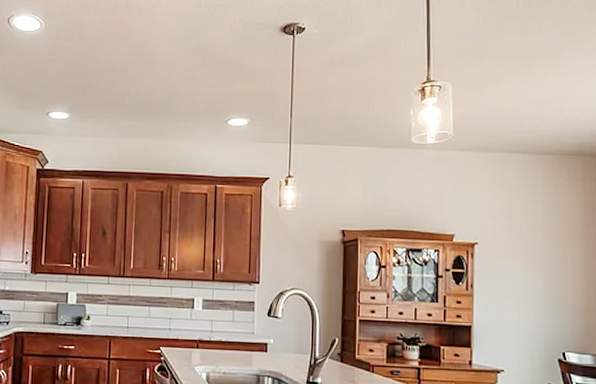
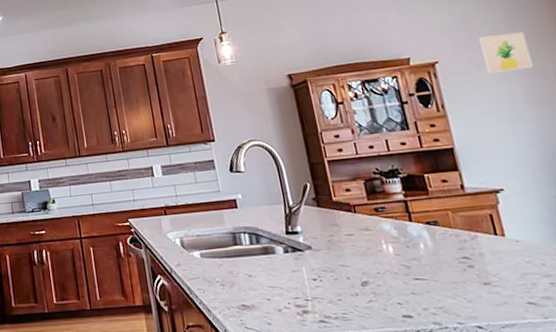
wall art: none [517,227,557,264] -> present [478,31,534,73]

